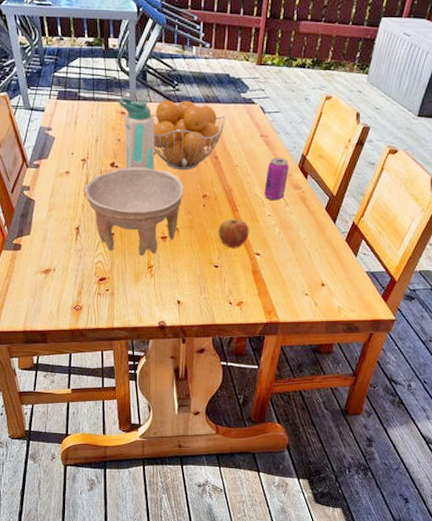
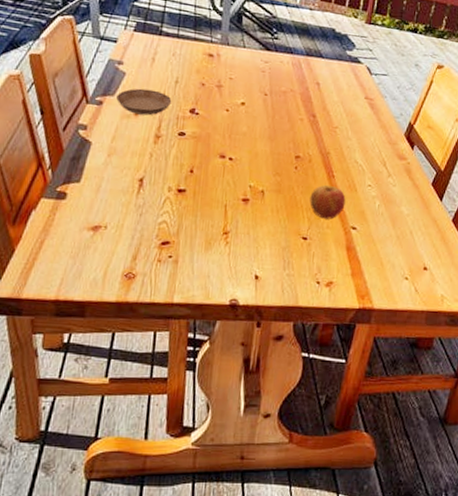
saucer: none [50,149,95,173] -> present [116,88,172,116]
bowl: present [84,167,184,256] -> none [155,115,275,220]
water bottle: present [118,96,155,170] -> none [206,37,247,123]
fruit basket: present [150,100,226,170] -> none [242,47,328,126]
beverage can: present [264,158,289,201] -> none [365,123,395,170]

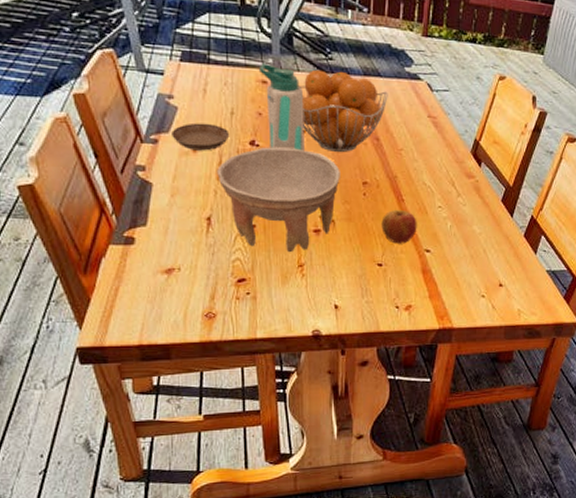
bowl: none [155,115,275,220] -> present [217,147,340,253]
water bottle: none [206,37,247,123] -> present [258,62,305,151]
fruit basket: none [242,47,328,126] -> present [298,69,388,152]

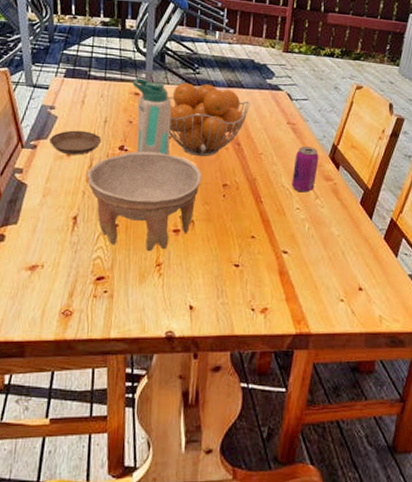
apple: present [381,209,417,244] -> none [239,210,275,245]
beverage can: none [433,142,461,191] -> present [292,146,319,193]

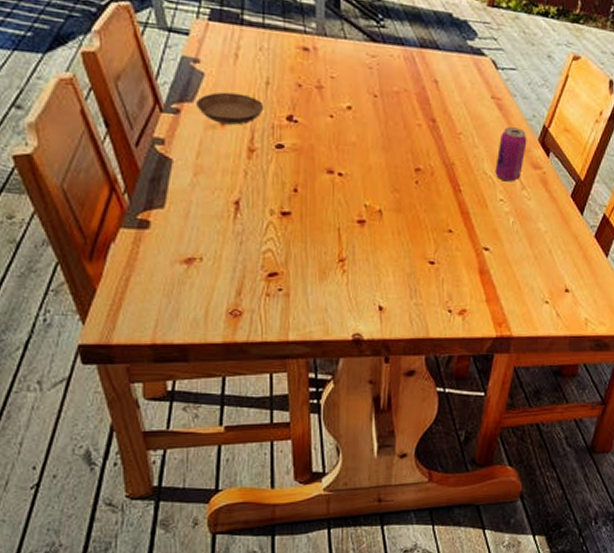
bowl: present [87,151,202,252] -> none [248,123,390,245]
water bottle: present [132,77,172,156] -> none [299,26,351,131]
fruit basket: present [167,82,250,156] -> none [345,38,447,134]

